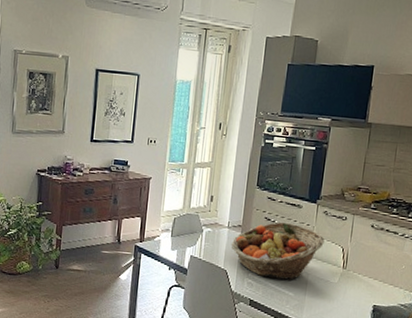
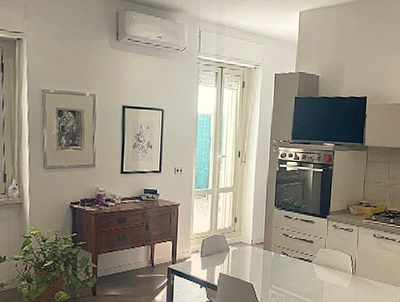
fruit basket: present [231,222,325,280] -> none [255,237,335,288]

